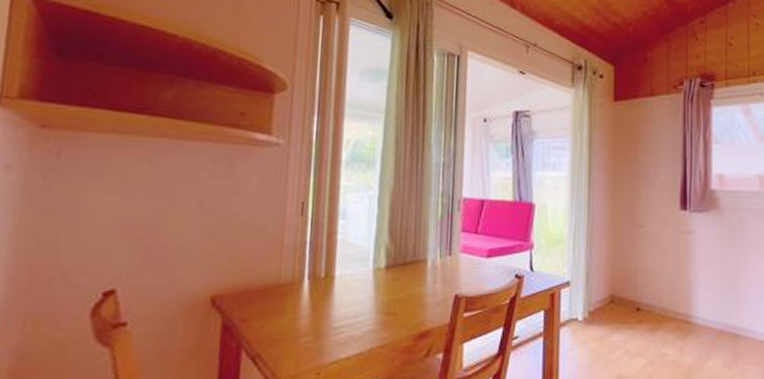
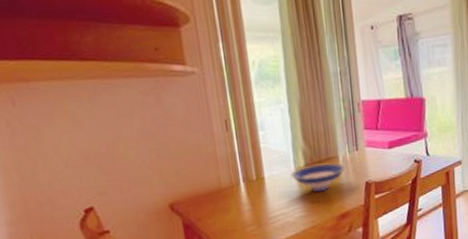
bowl: none [366,267,434,302] -> present [290,162,346,192]

